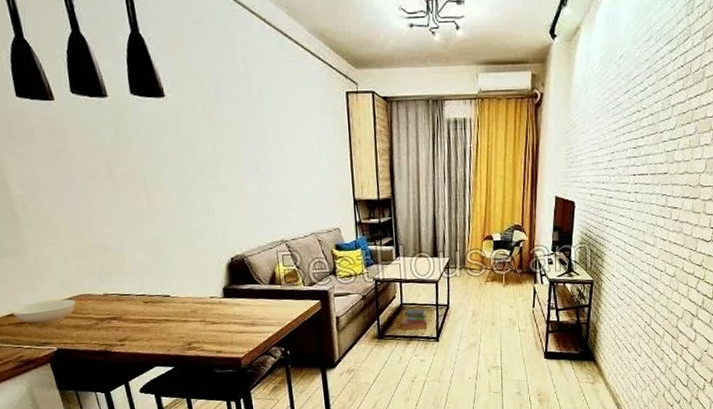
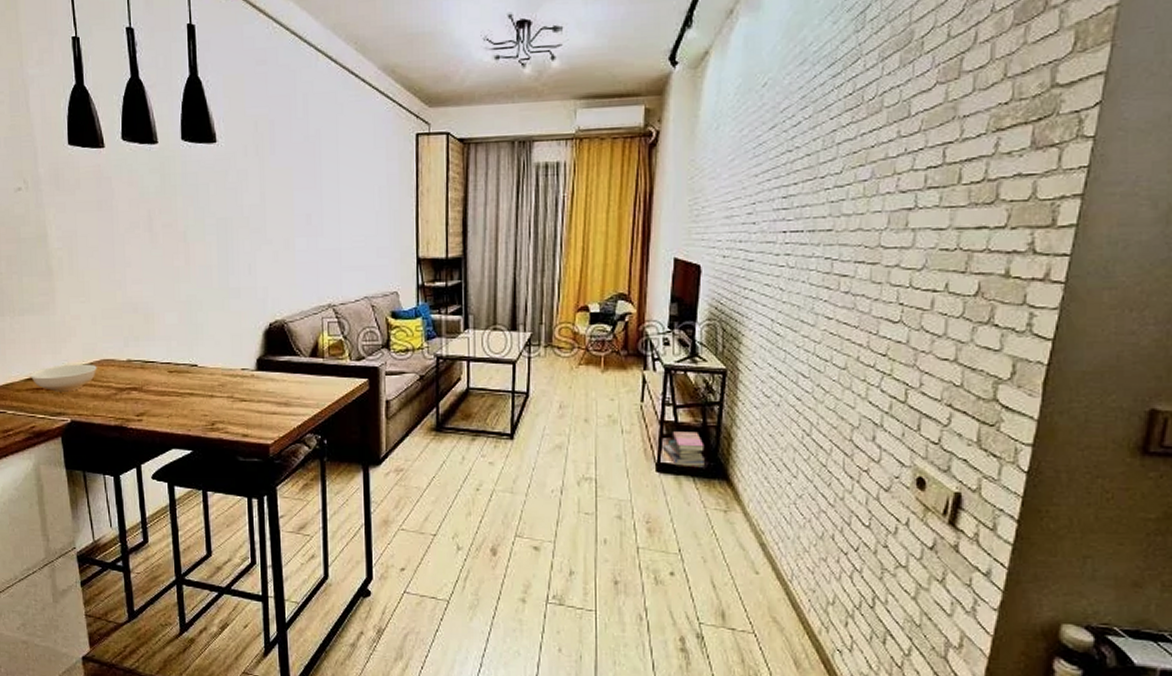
books: present [401,308,427,330] -> none [466,394,500,423]
books: none [548,327,578,353] -> present [662,432,705,466]

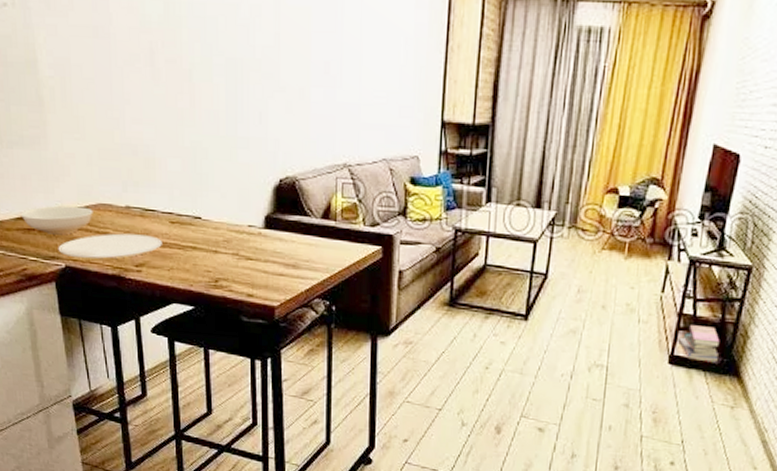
plate: none [64,385,161,413] -> present [58,233,162,260]

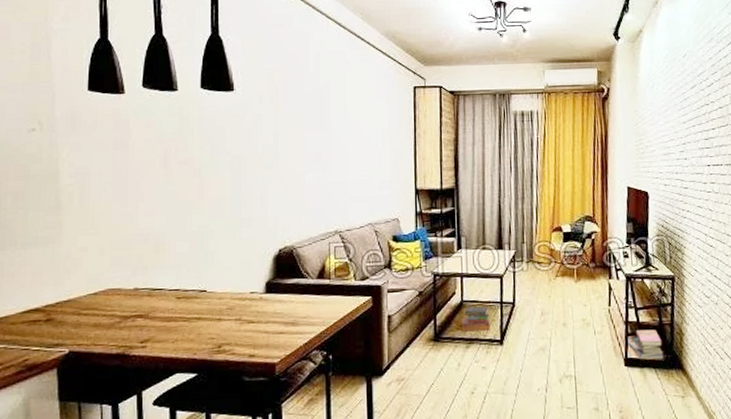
bowl: present [20,205,93,235] -> none [27,293,102,323]
plate: present [58,233,162,260] -> none [63,312,168,343]
books: none [481,271,517,302] -> present [461,306,490,332]

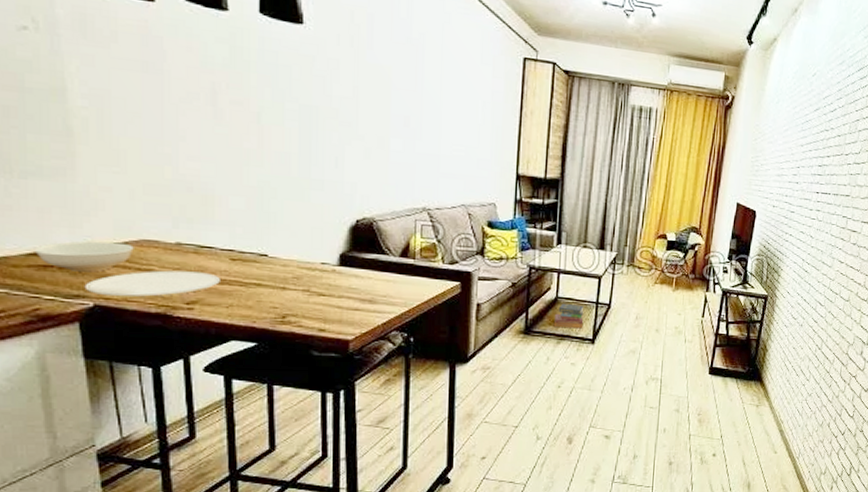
bowl: none [27,293,102,323] -> present [34,241,134,272]
plate: none [63,312,168,343] -> present [84,270,220,298]
books: present [628,329,663,360] -> none [715,342,747,371]

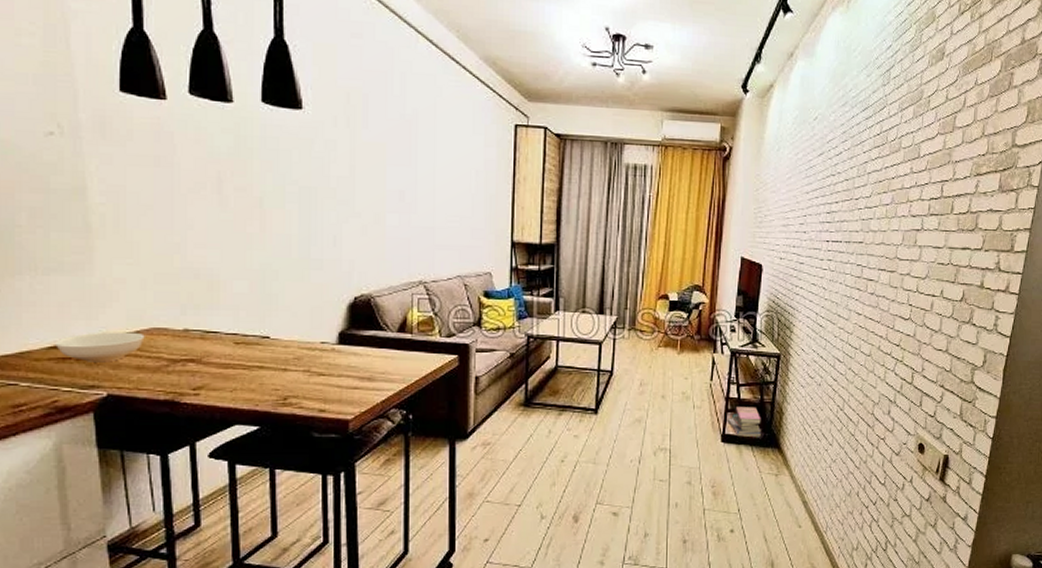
plate: present [84,270,220,298] -> none [99,357,225,386]
books: present [553,303,585,329] -> none [554,372,586,399]
books: none [715,342,747,371] -> present [727,407,761,437]

